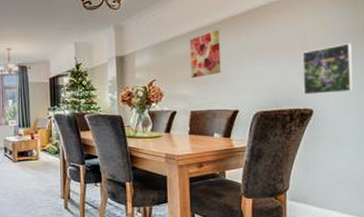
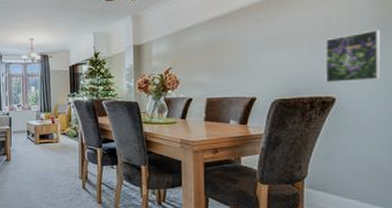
wall art: present [189,30,222,79] -> none [207,18,239,67]

